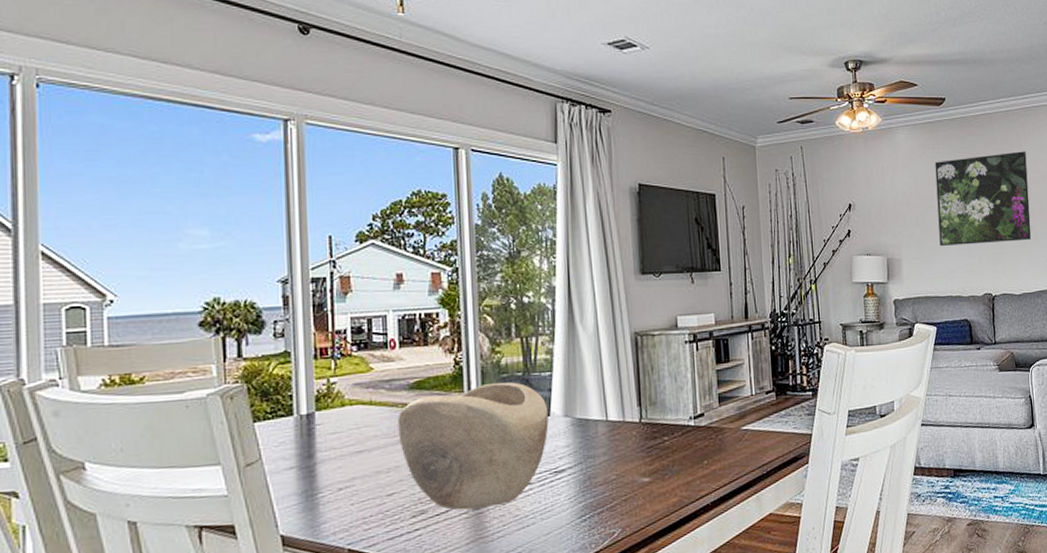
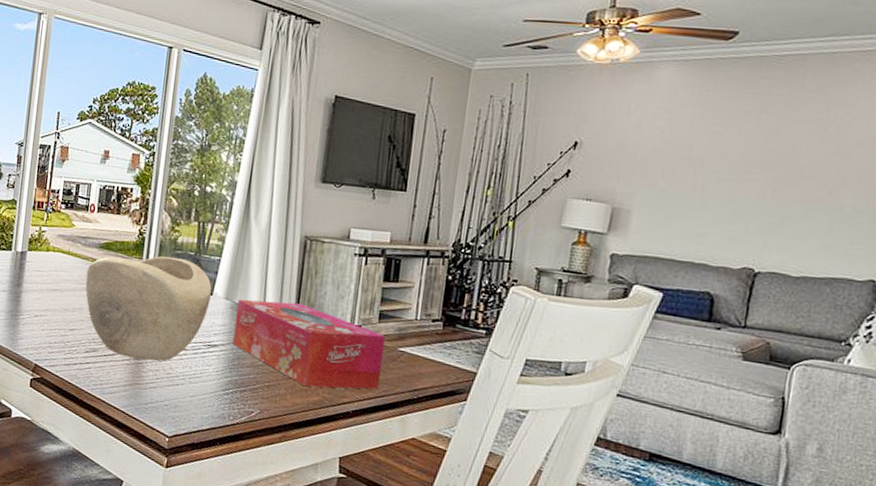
tissue box: none [578,404,731,491] -> present [232,299,385,390]
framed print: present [935,151,1032,246] -> none [690,104,852,214]

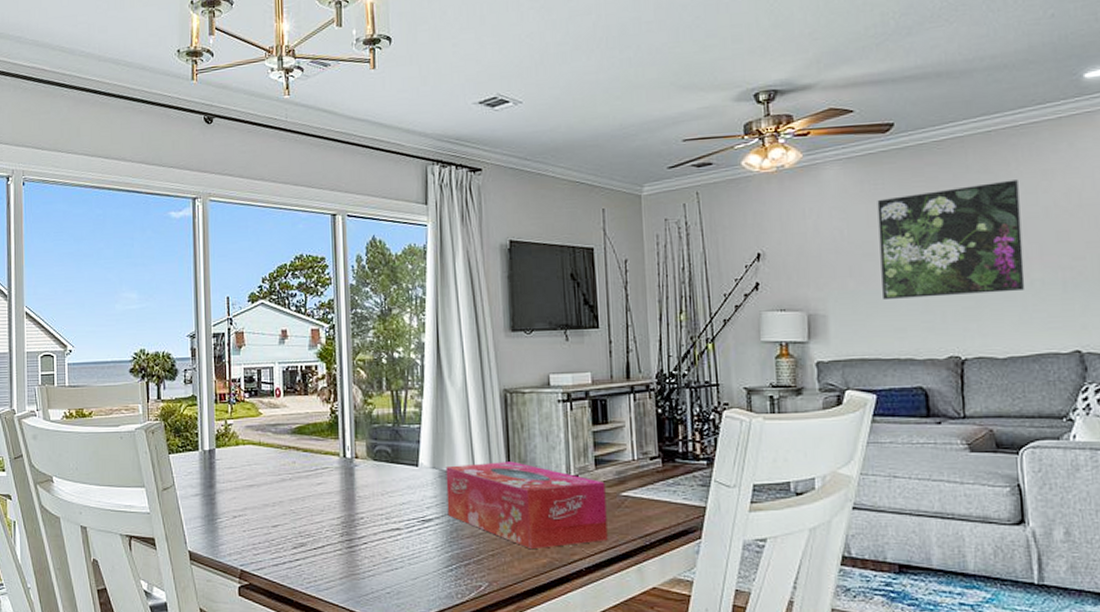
decorative bowl: present [85,256,212,361] -> none [282,431,417,547]
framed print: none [690,104,852,214] -> present [877,180,1025,299]

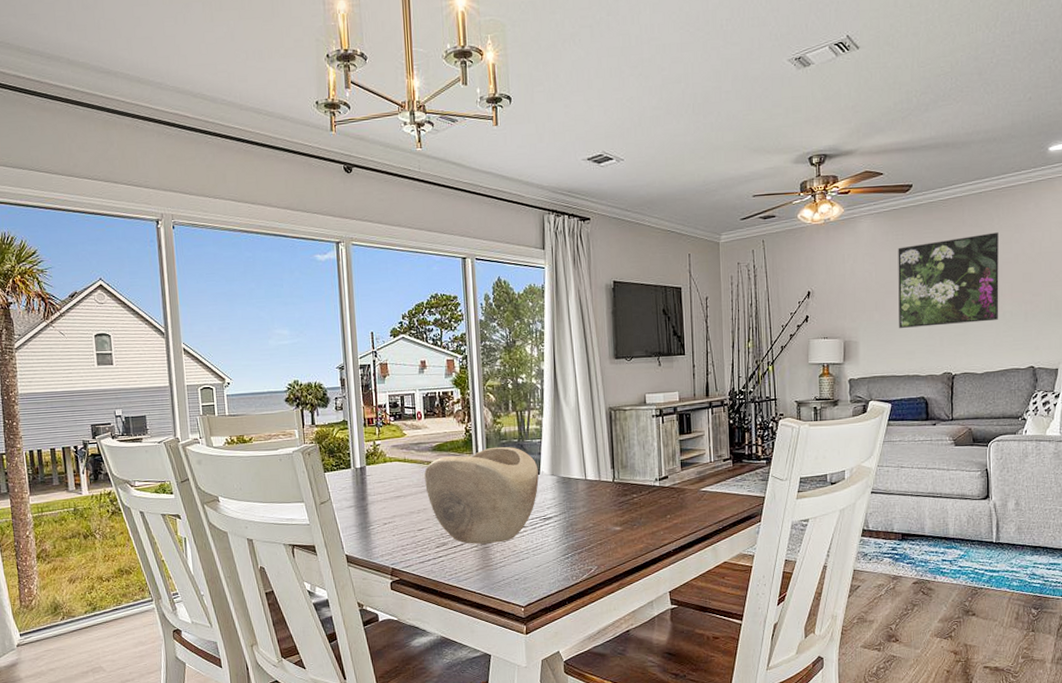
decorative bowl: none [282,431,417,547] -> present [424,446,539,544]
tissue box: present [445,461,608,550] -> none [562,467,691,538]

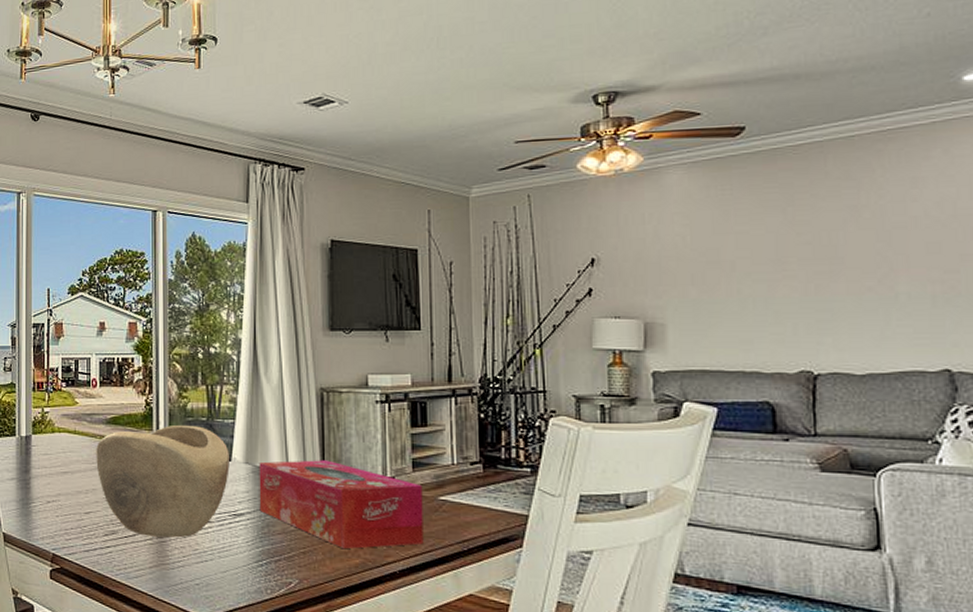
tissue box: none [562,467,691,538] -> present [259,460,424,550]
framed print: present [898,232,999,328] -> none [724,187,889,309]

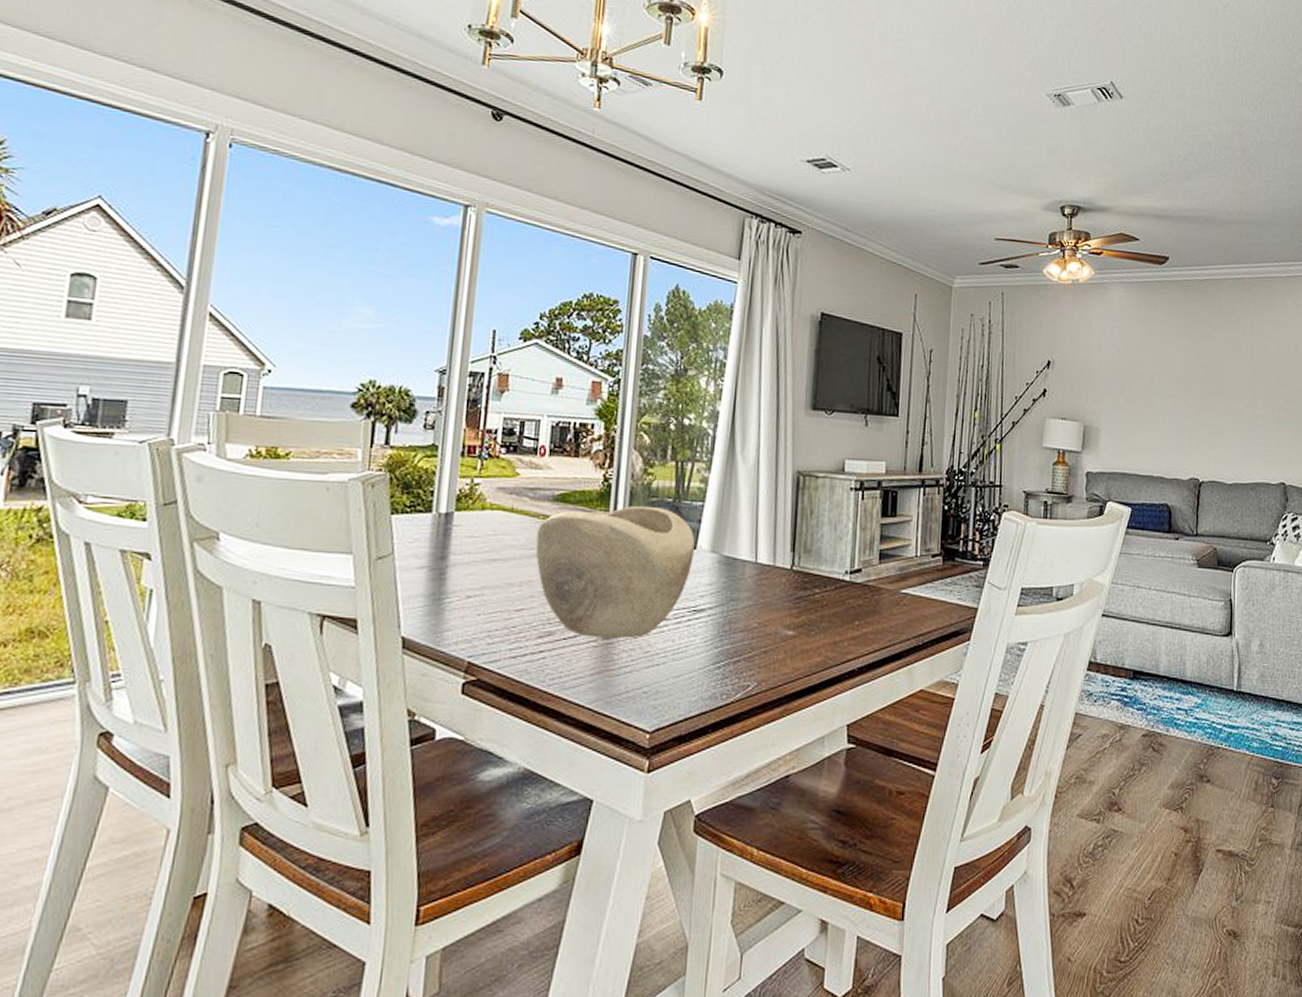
tissue box: present [259,460,424,550] -> none [722,549,887,647]

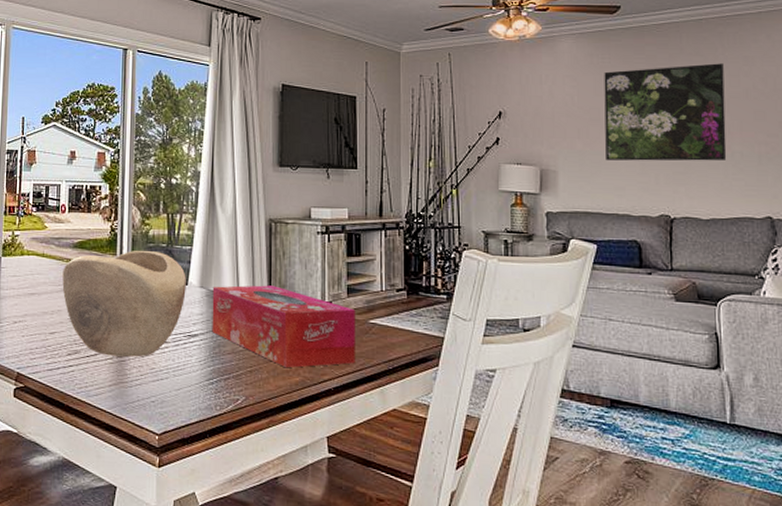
tissue box: none [722,549,887,647] -> present [212,285,355,368]
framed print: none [1145,324,1255,425] -> present [604,63,727,161]

